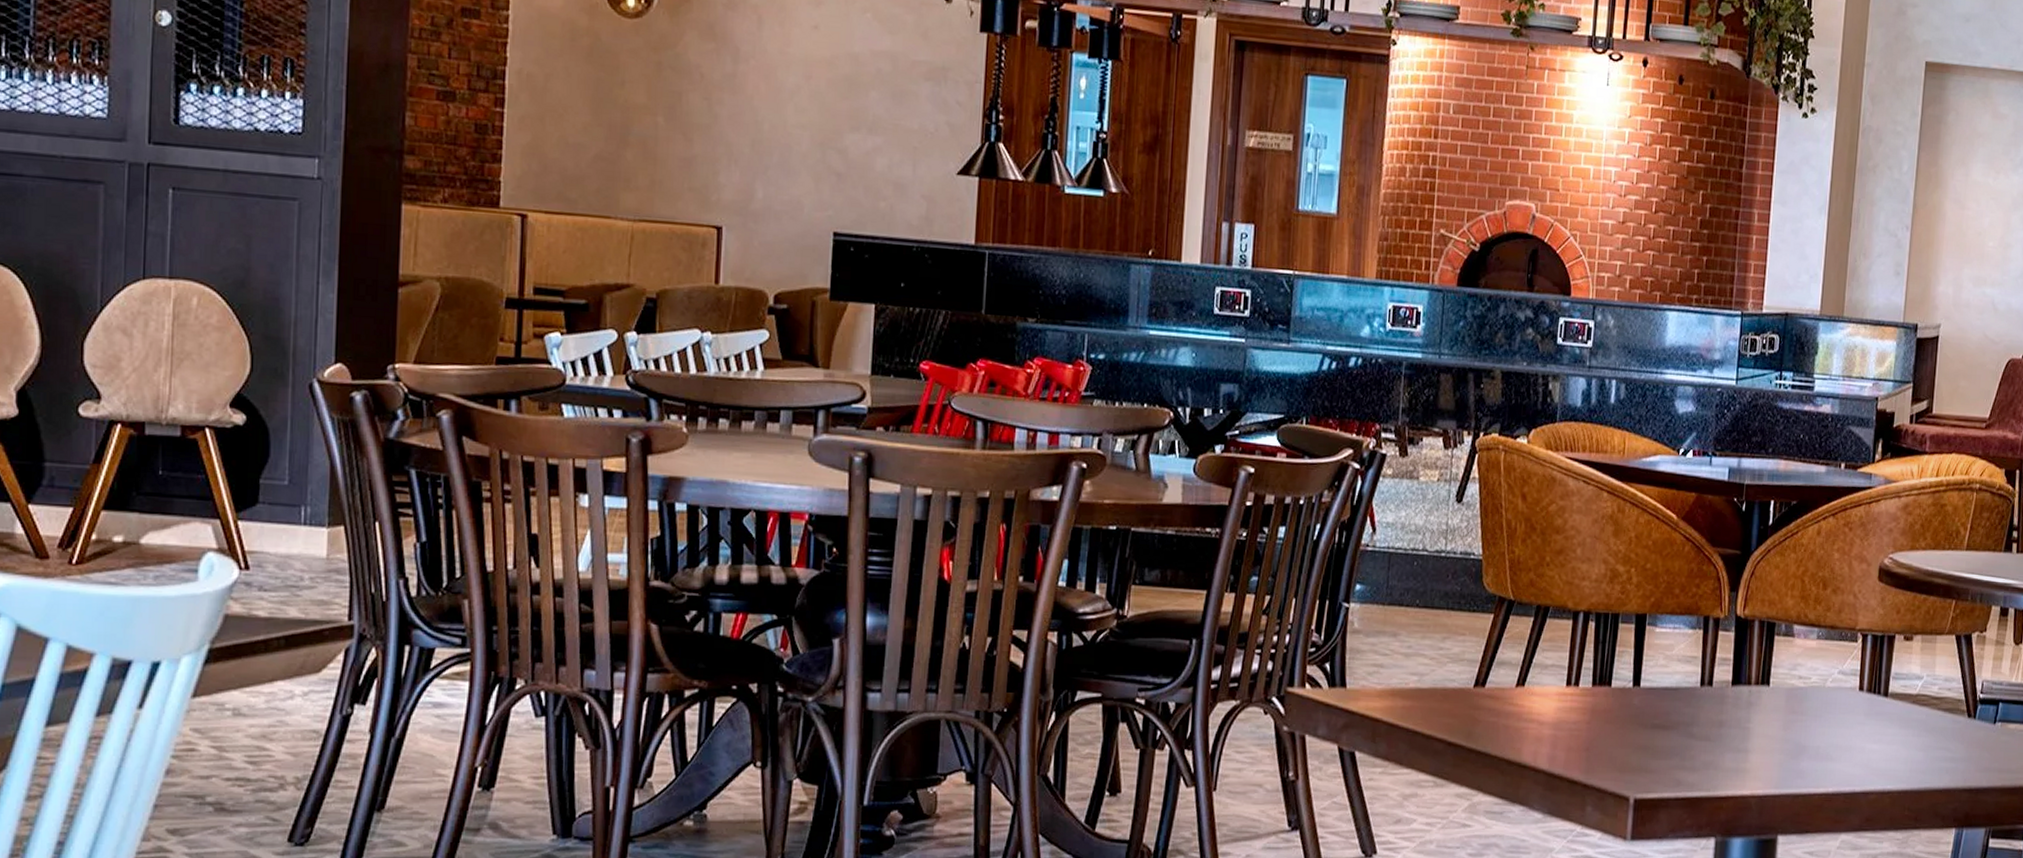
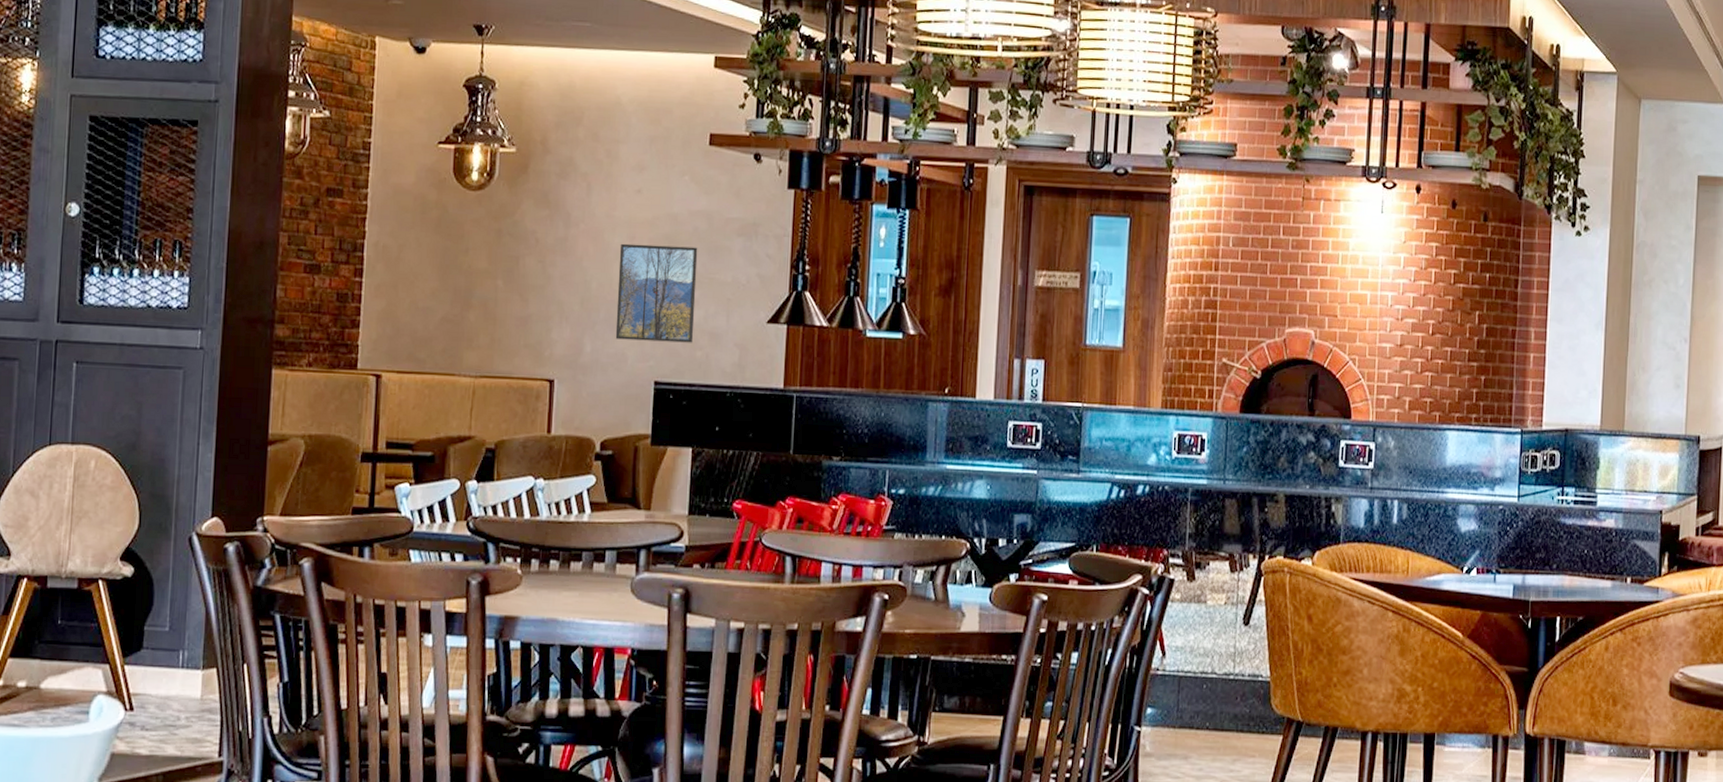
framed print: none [790,83,882,193] -> present [615,243,698,343]

